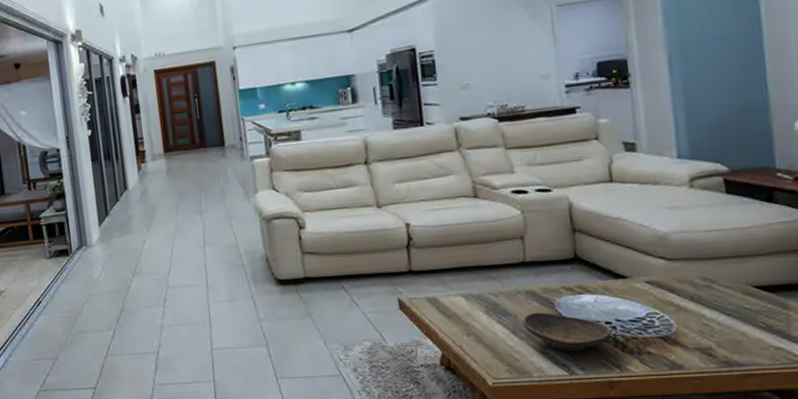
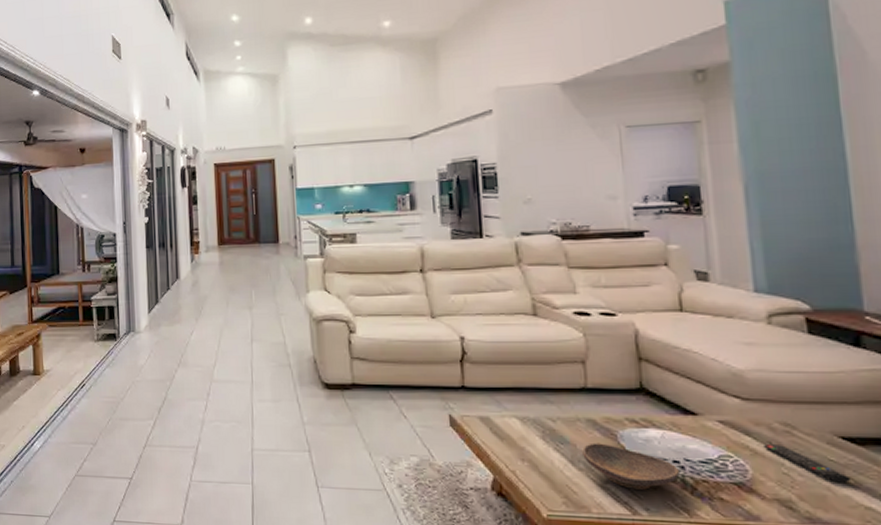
remote control: none [685,298,764,328] -> present [762,444,852,483]

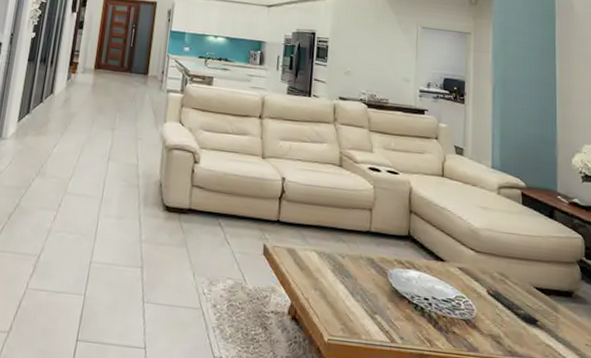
decorative bowl: present [582,442,679,490] -> none [361,278,427,321]

